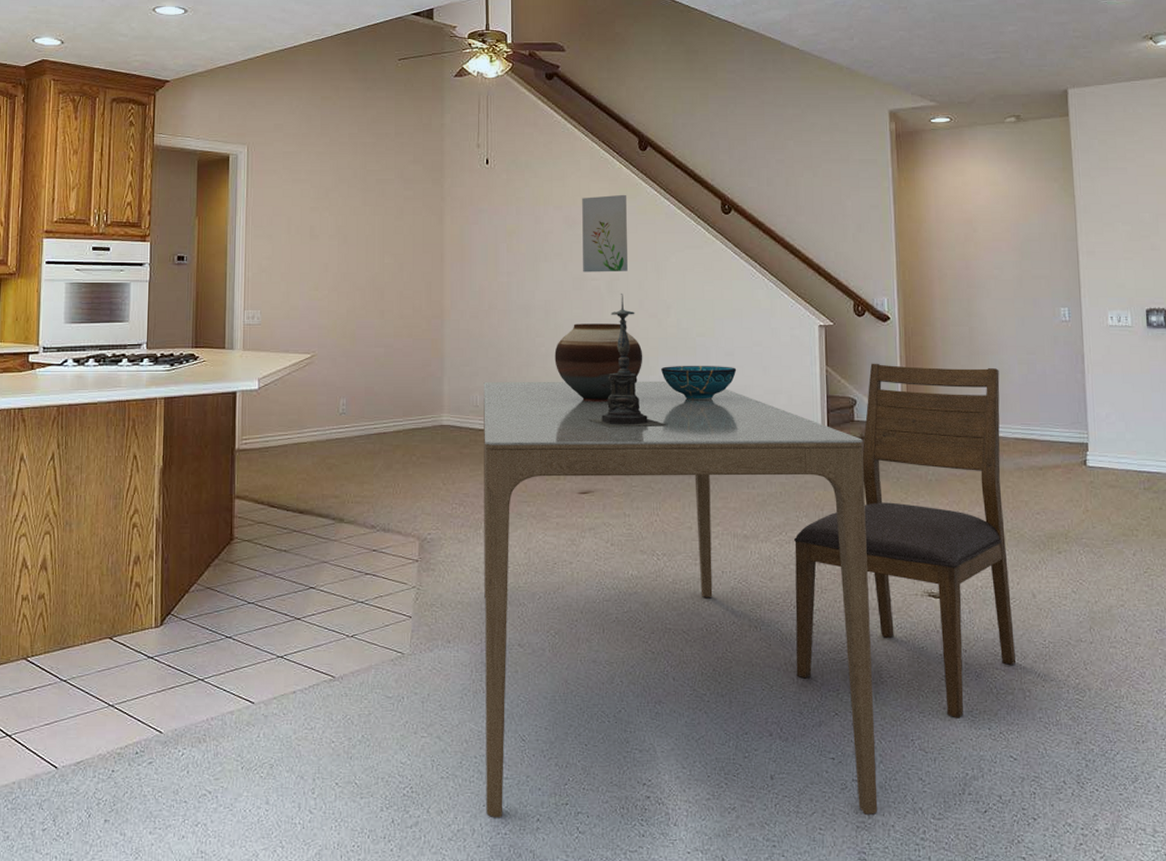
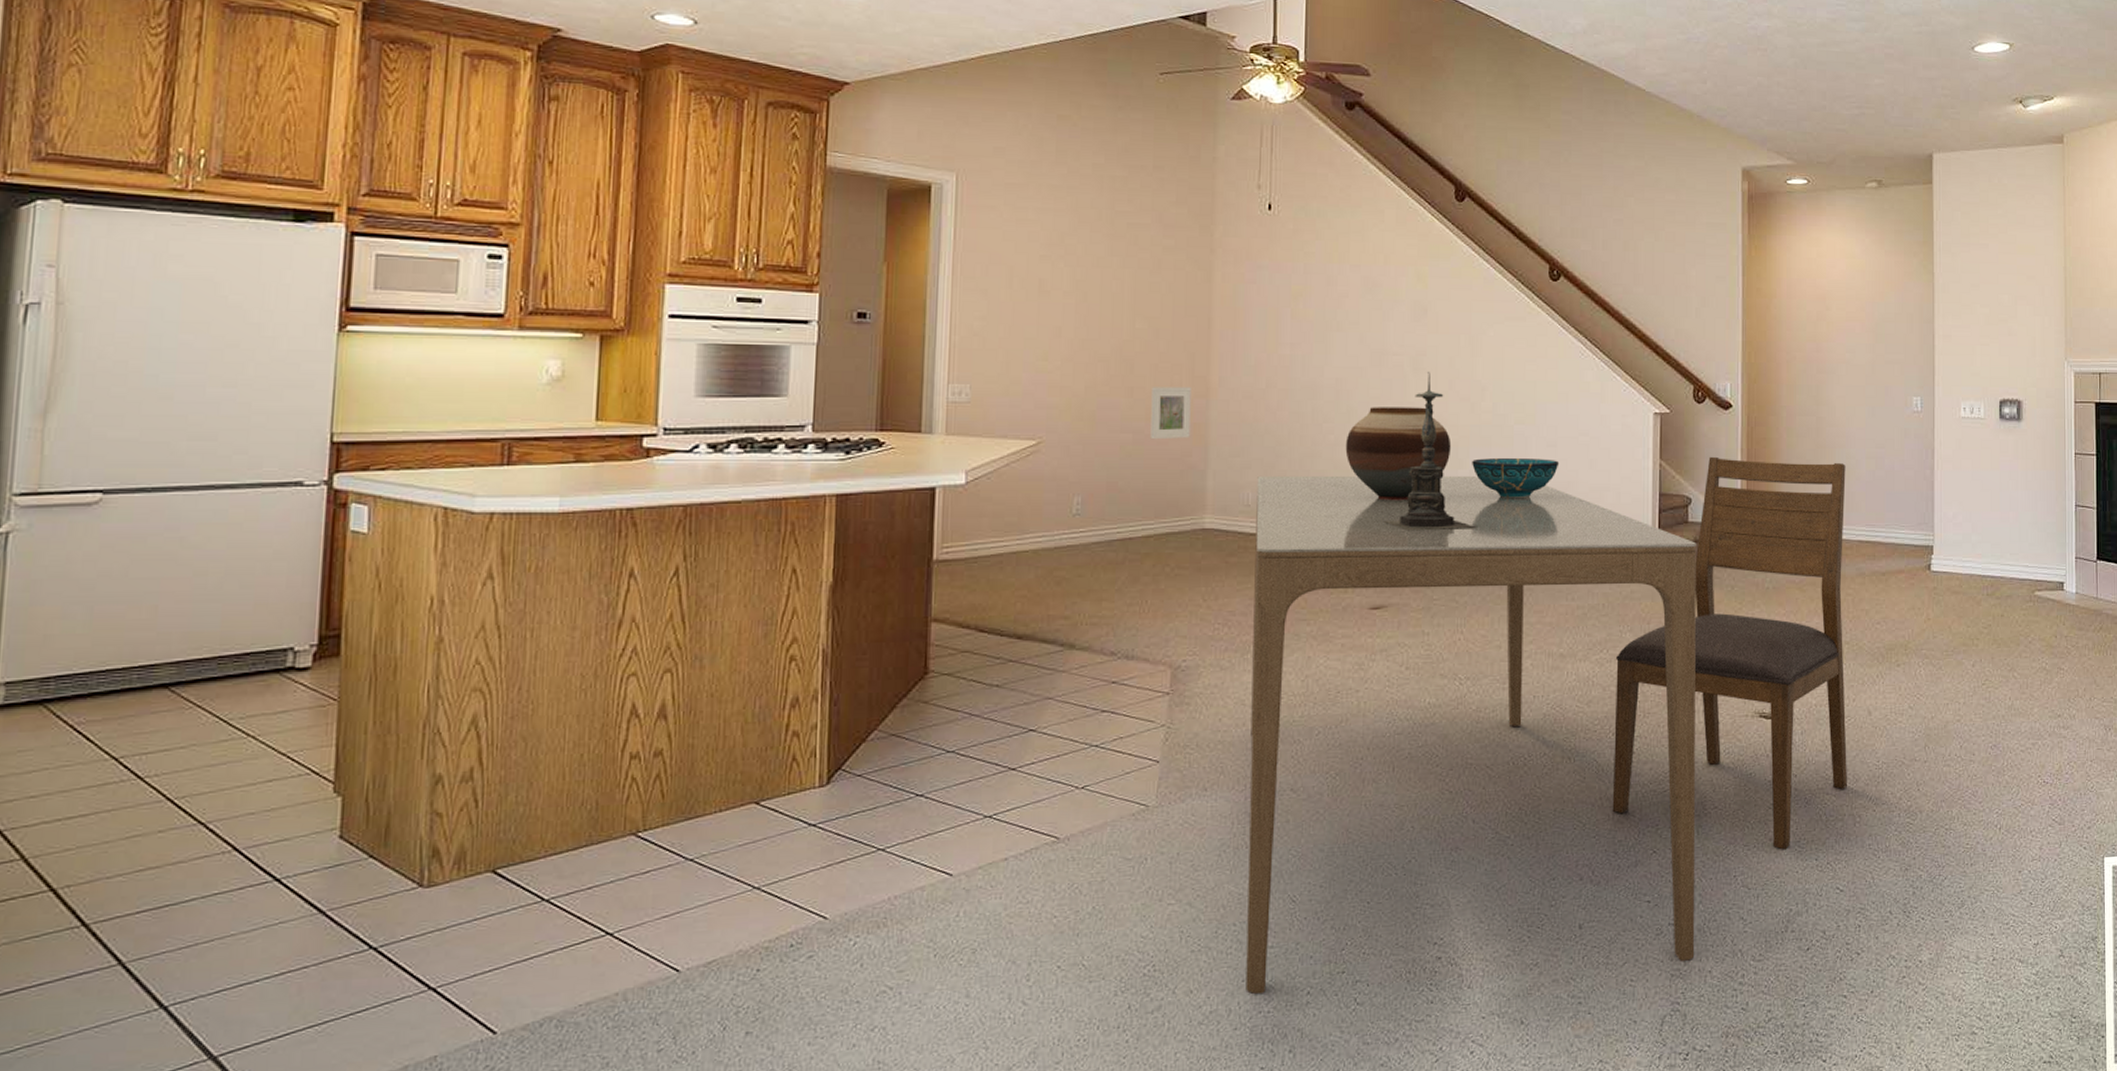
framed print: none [398,310,429,353] -> present [1150,387,1191,440]
wall art: present [582,194,628,273] -> none [1383,253,1438,346]

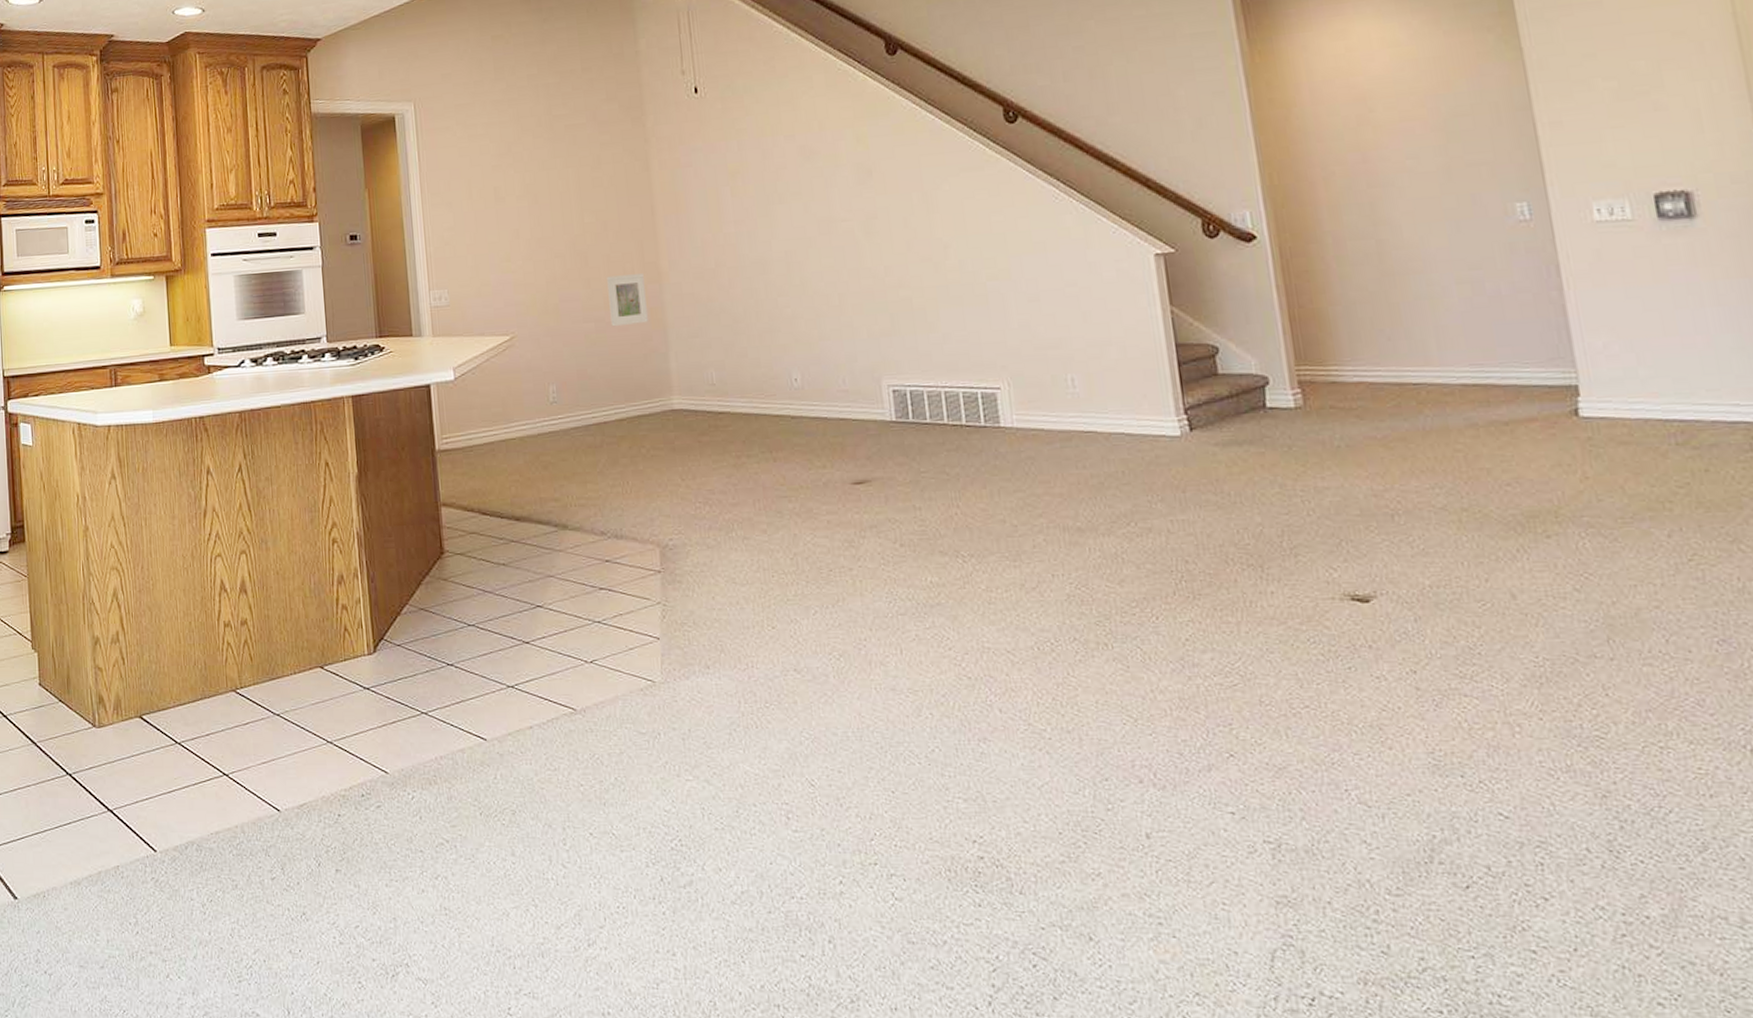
dining table: present [1245,475,1696,995] -> none [718,338,1305,887]
vase: present [1345,407,1452,500] -> none [803,272,919,370]
candle holder: present [1382,372,1477,531] -> none [854,235,959,402]
decorative bowl: present [1472,458,1560,498] -> none [944,315,1046,361]
chair: present [1612,456,1848,850] -> none [1147,292,1495,762]

